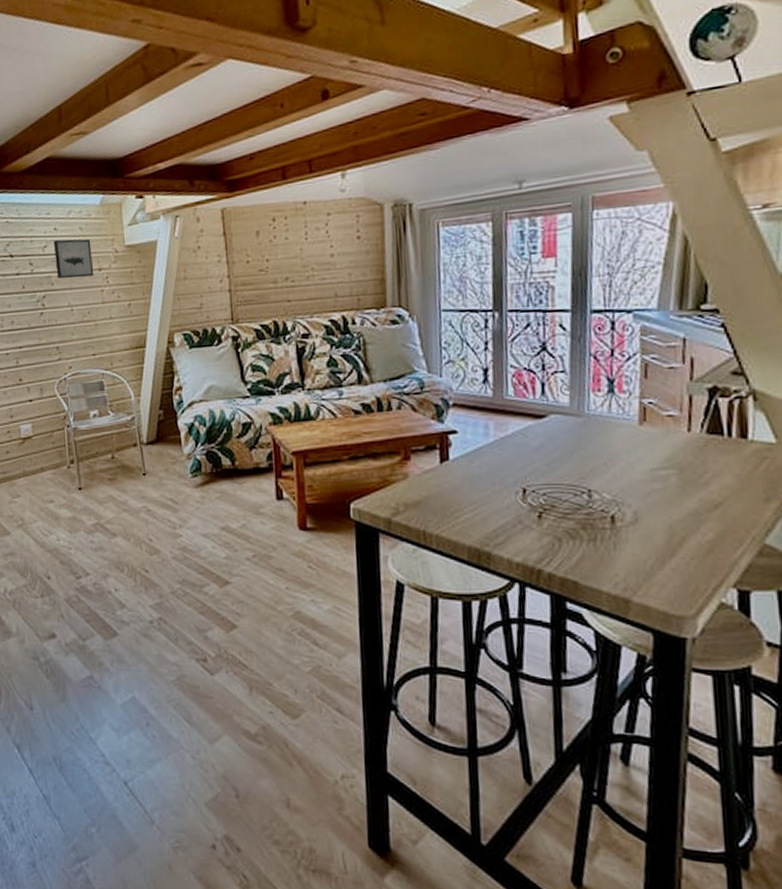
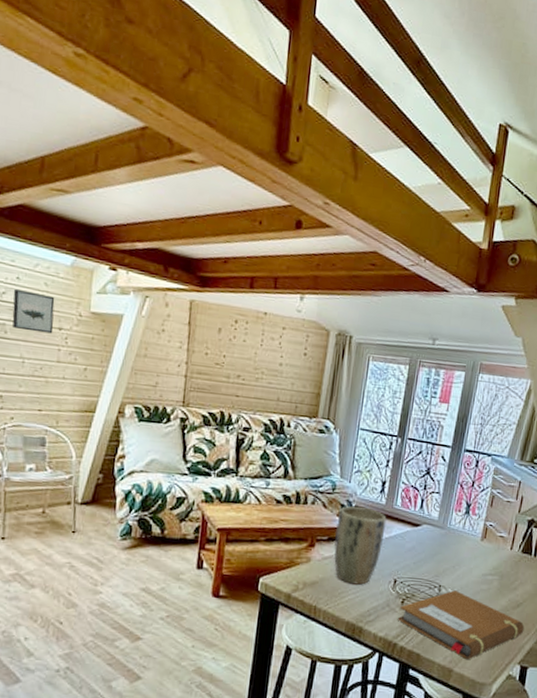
plant pot: none [433,405,499,500] -> present [334,506,387,585]
notebook: none [538,494,733,584] -> present [398,590,525,659]

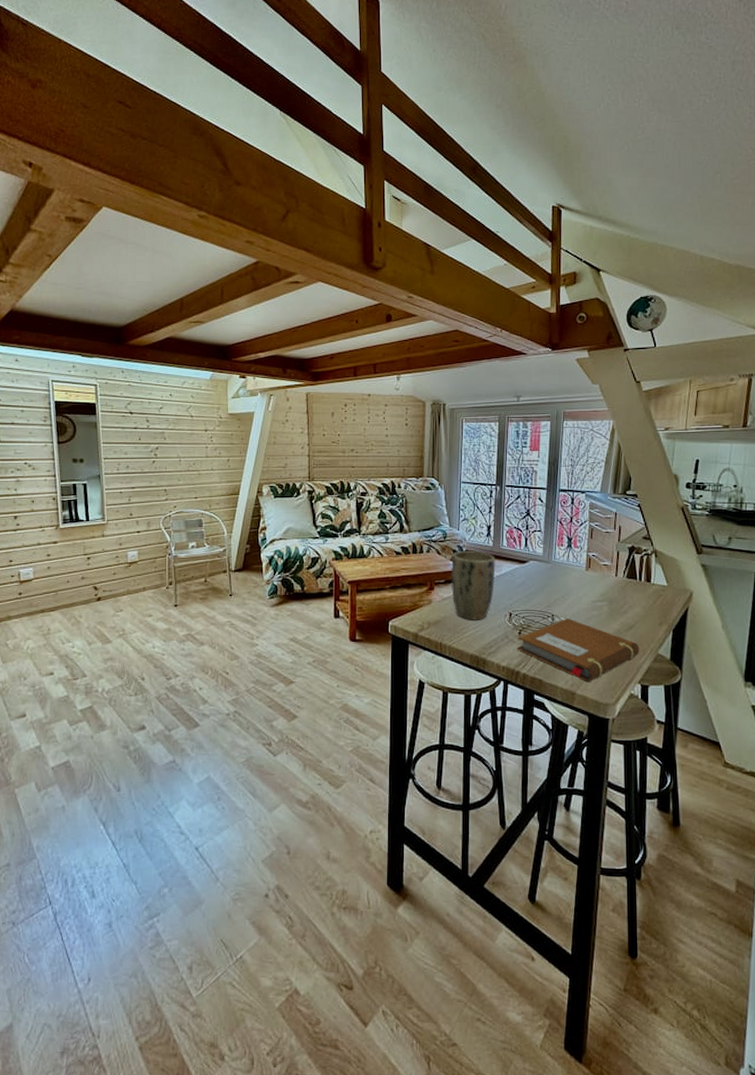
wall art: present [12,288,55,334] -> none [168,403,201,435]

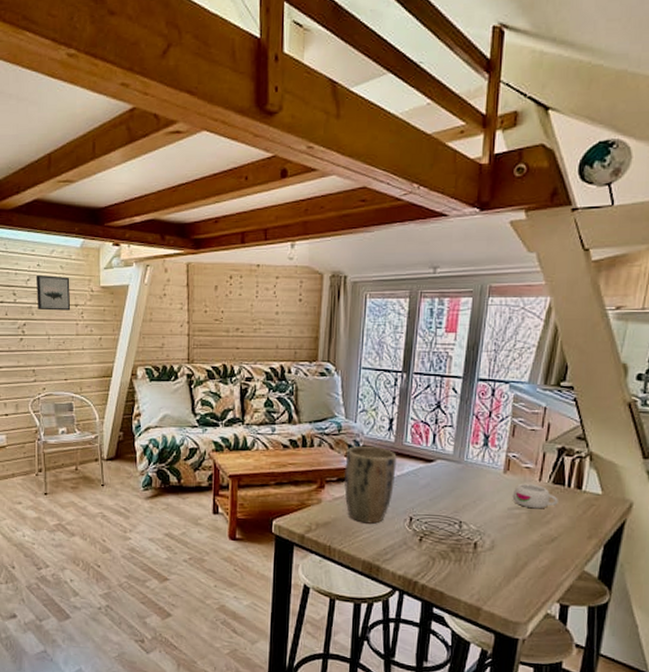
wall art: none [168,403,201,435] -> present [36,274,71,311]
notebook: present [518,618,640,681] -> none [417,526,562,597]
mug: none [594,578,632,601] -> present [512,483,558,509]

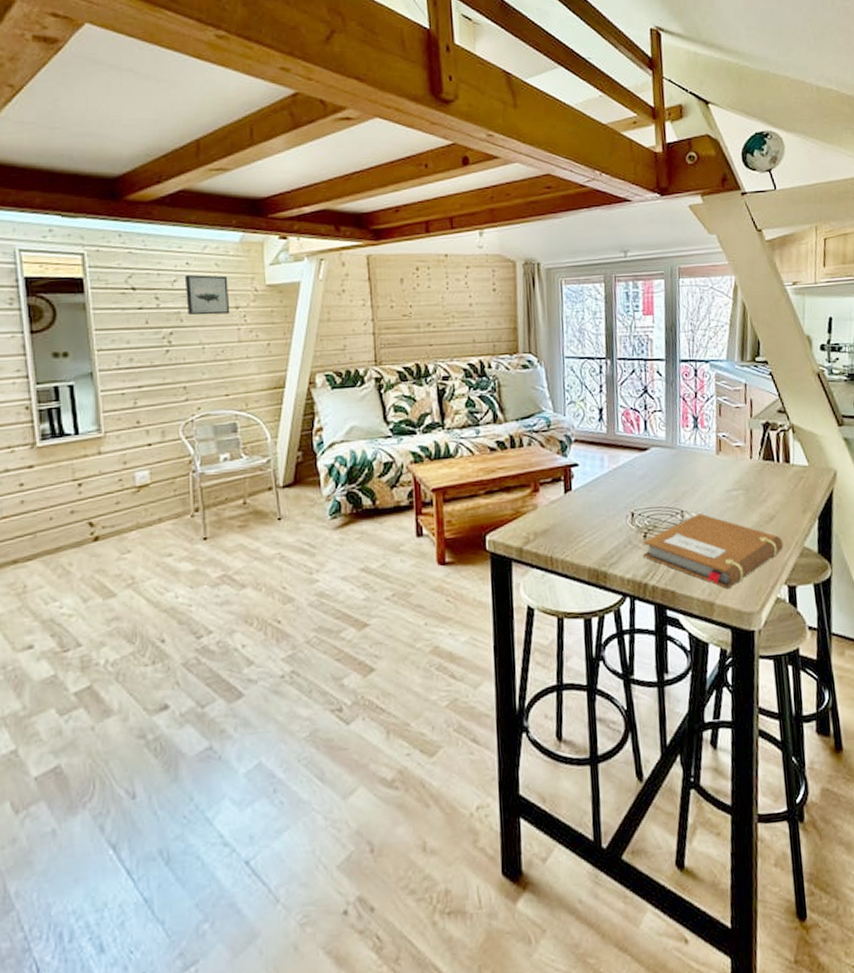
plant pot: present [344,446,397,524] -> none [558,440,612,526]
notebook: none [417,526,562,597] -> present [644,513,784,588]
mug: present [512,483,558,509] -> none [727,462,771,489]

